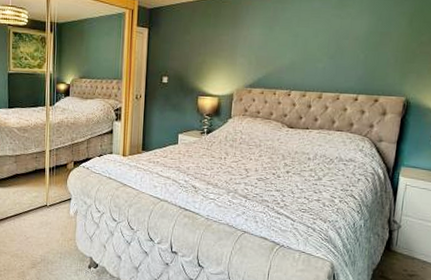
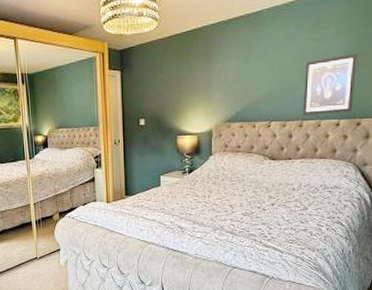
wall art: none [322,32,379,89] -> present [302,53,358,116]

